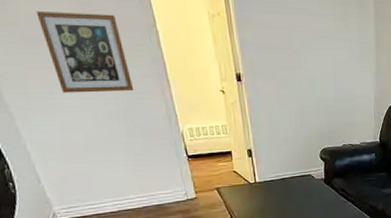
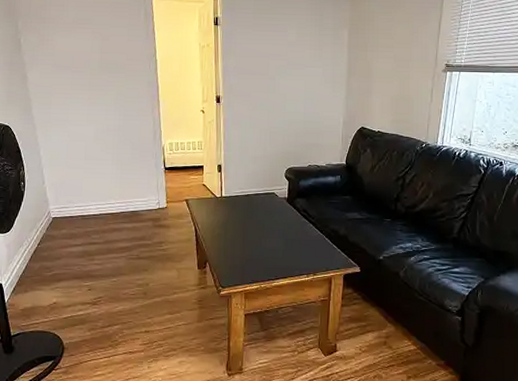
wall art: present [36,11,134,93] -> none [68,45,130,110]

